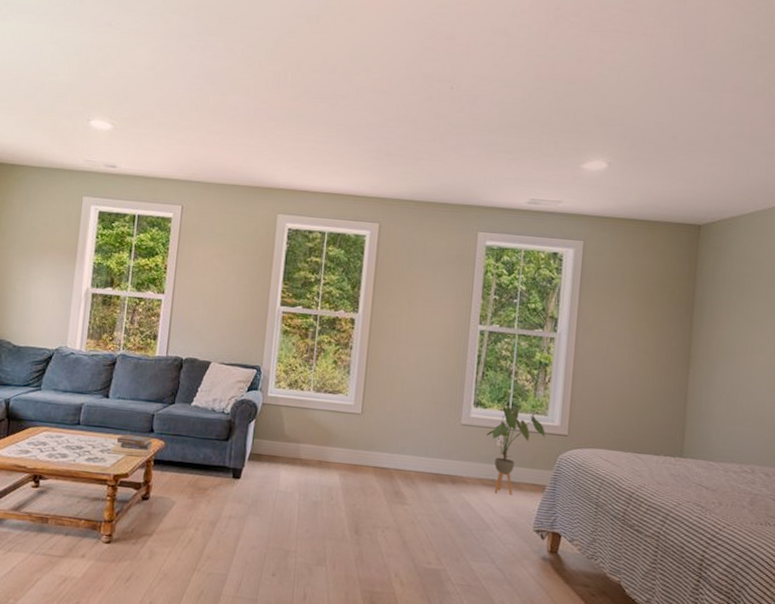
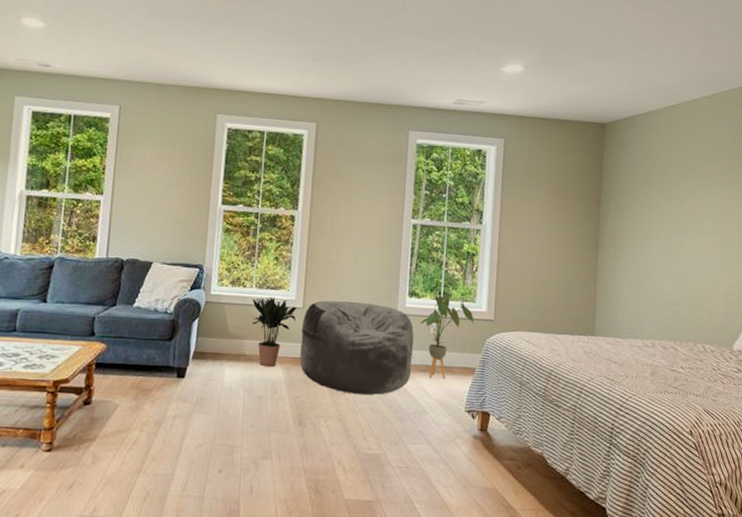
books: present [110,434,153,457] -> none [49,339,95,361]
potted plant: none [309,400,355,473] -> present [252,296,296,367]
bean bag chair: none [357,407,479,508] -> present [300,300,414,395]

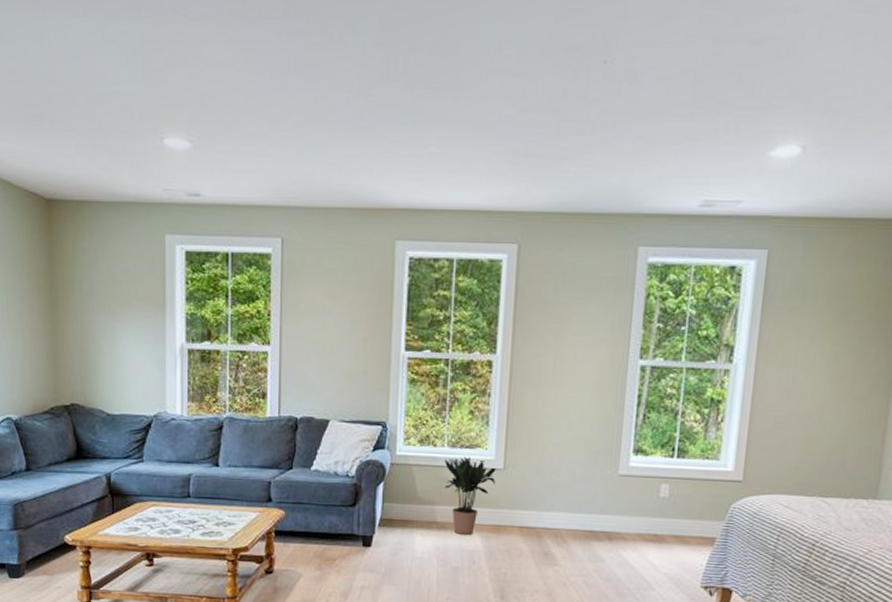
bean bag chair: present [300,300,414,395] -> none [501,460,639,568]
house plant: present [421,296,474,379] -> none [648,452,716,550]

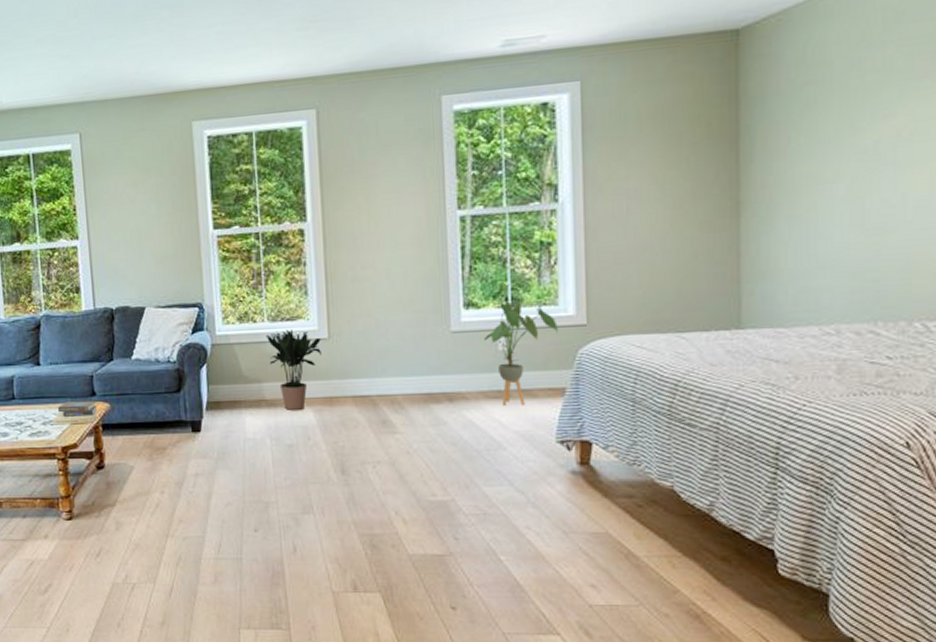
books: none [226,505,272,529] -> present [53,400,98,425]
house plant: none [648,452,716,550] -> present [484,302,558,406]

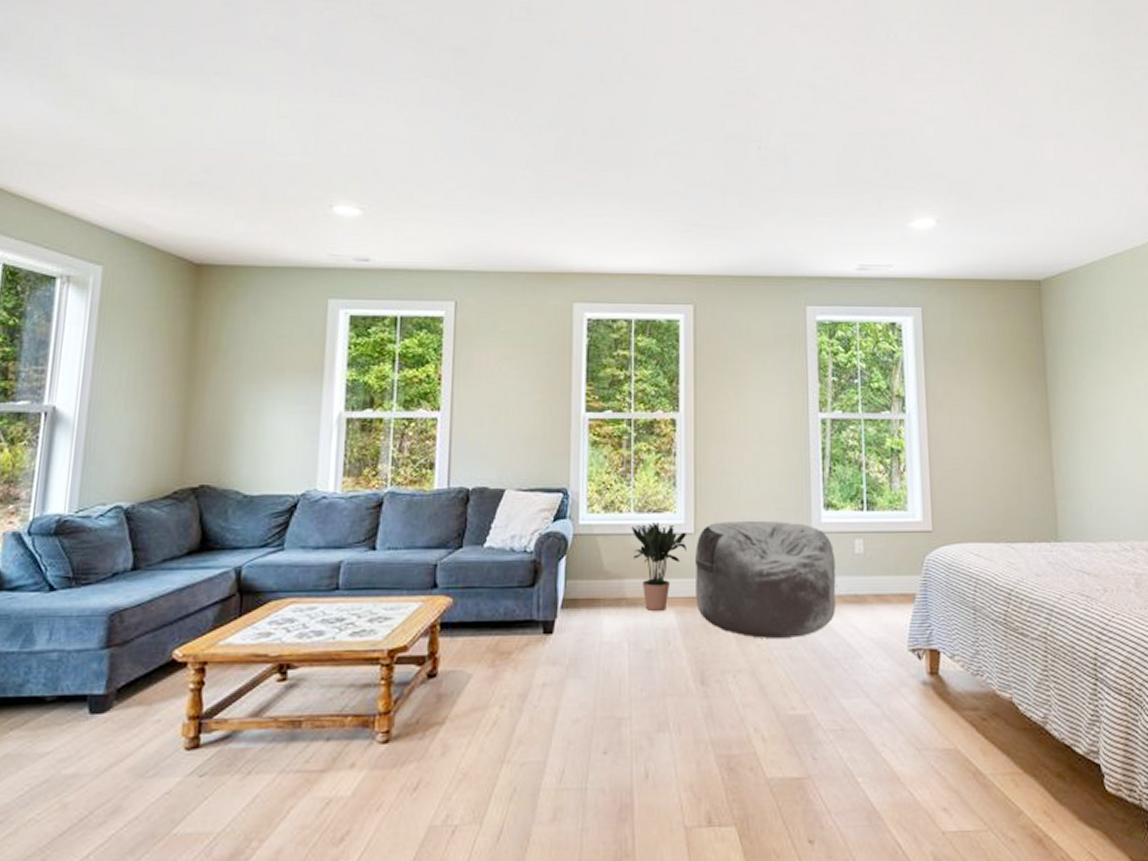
books: present [53,400,98,425] -> none [382,594,438,623]
bean bag chair: none [330,323,479,433] -> present [696,520,838,638]
house plant: present [484,302,558,406] -> none [842,505,907,611]

